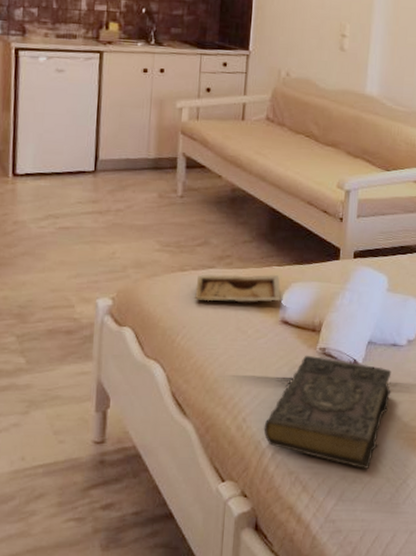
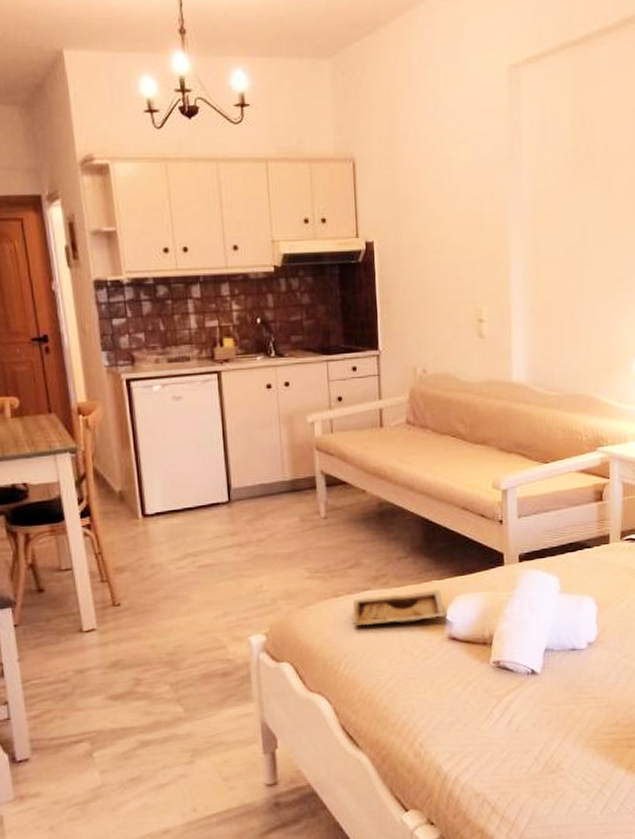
book: present [263,355,392,470] -> none [443,670,576,784]

